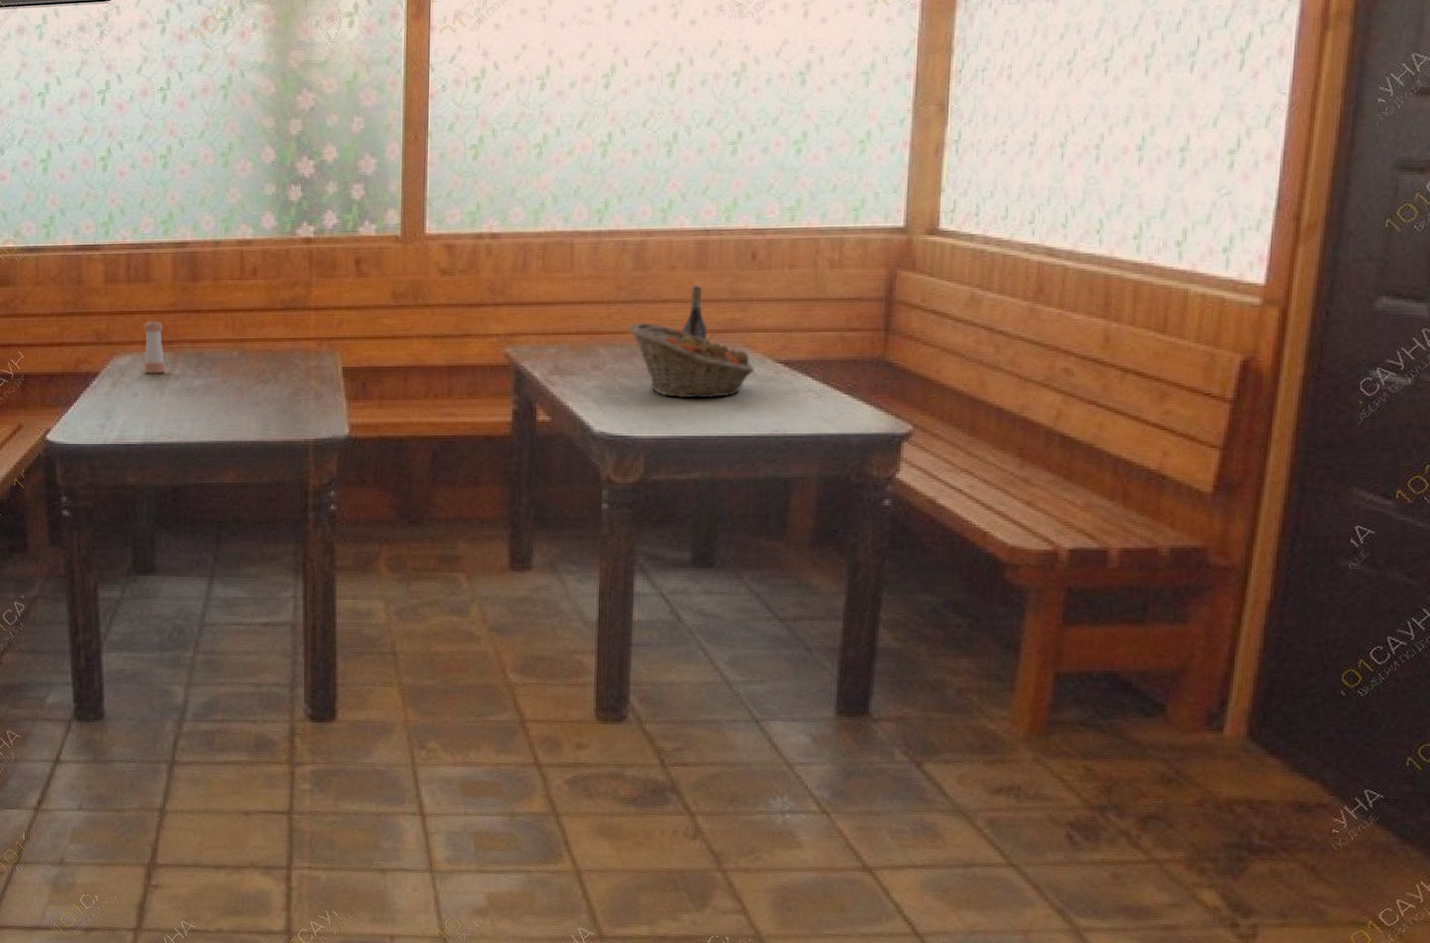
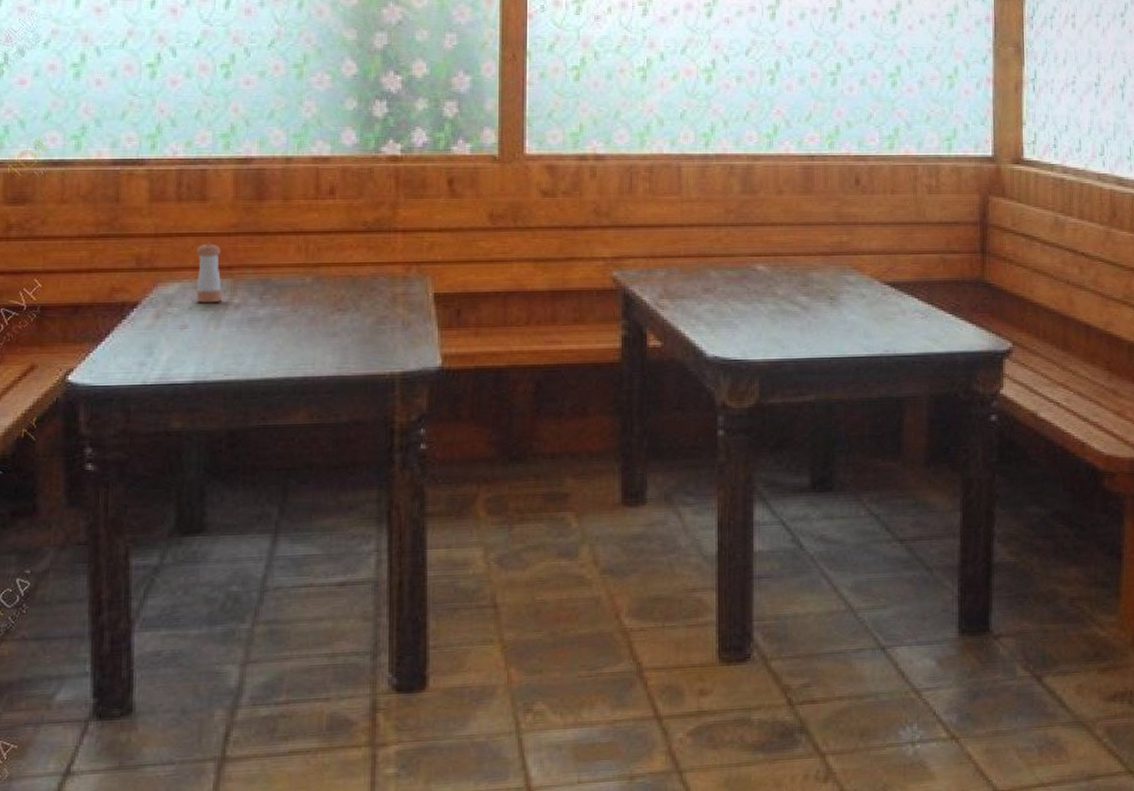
fruit basket: present [629,322,754,399] -> none [739,245,863,321]
wine bottle: present [683,284,707,340] -> none [792,208,815,262]

